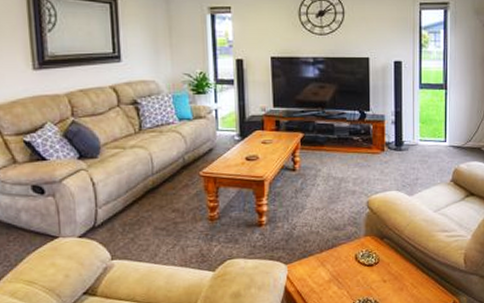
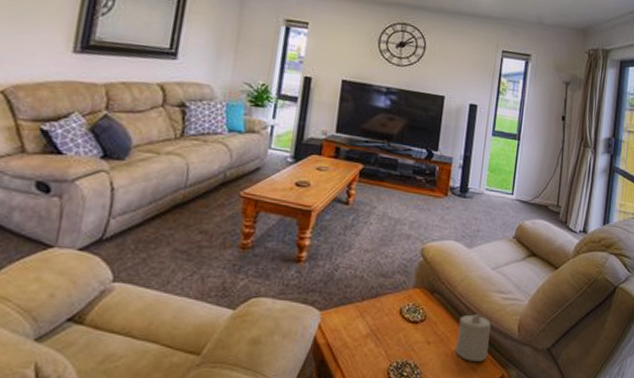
candle: none [408,253,438,293] -> present [454,314,491,361]

